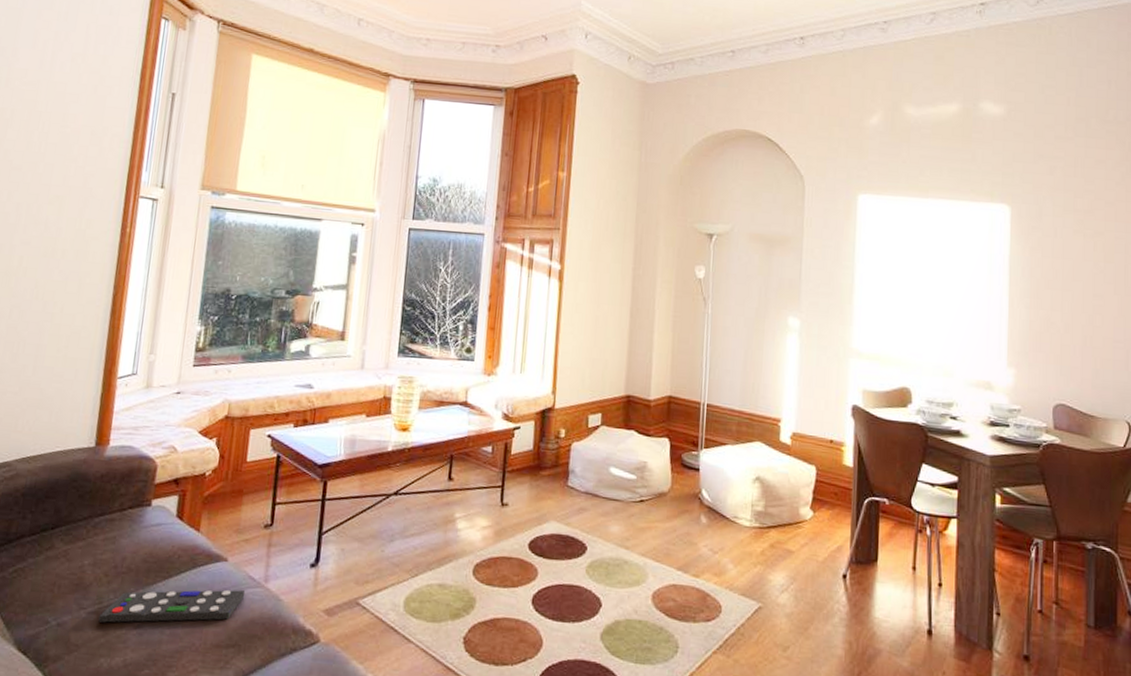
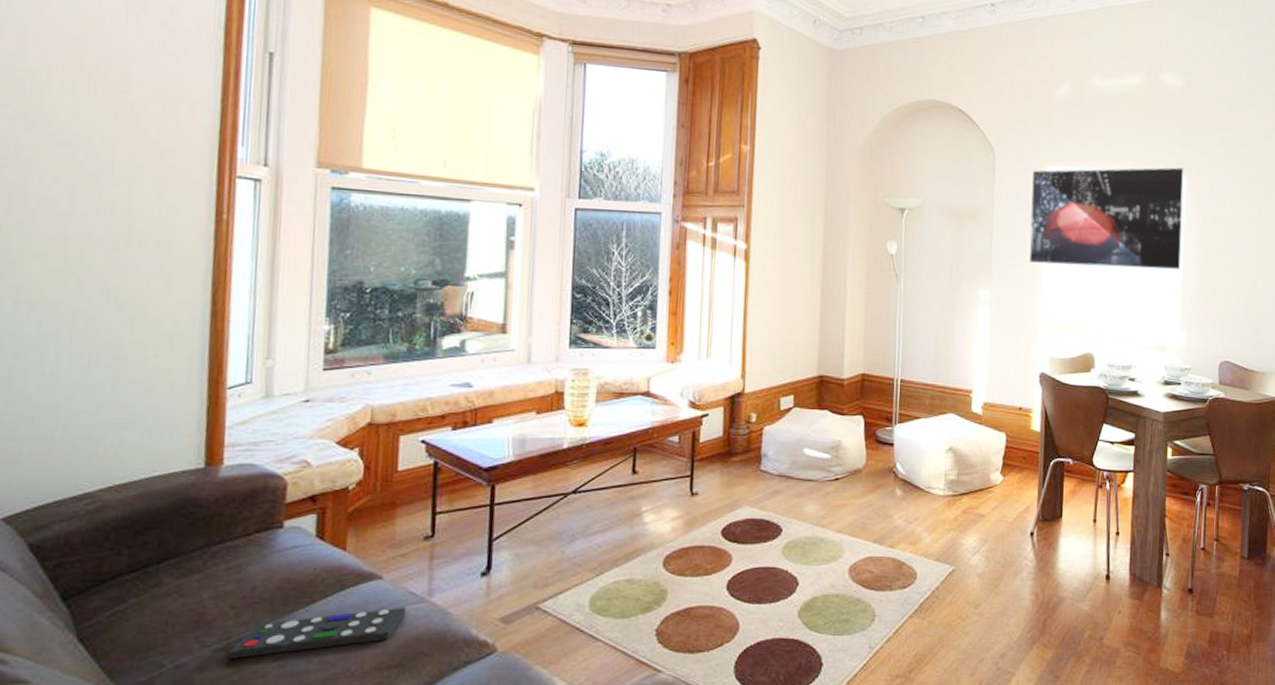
wall art: none [840,197,1008,303] -> present [1029,167,1184,269]

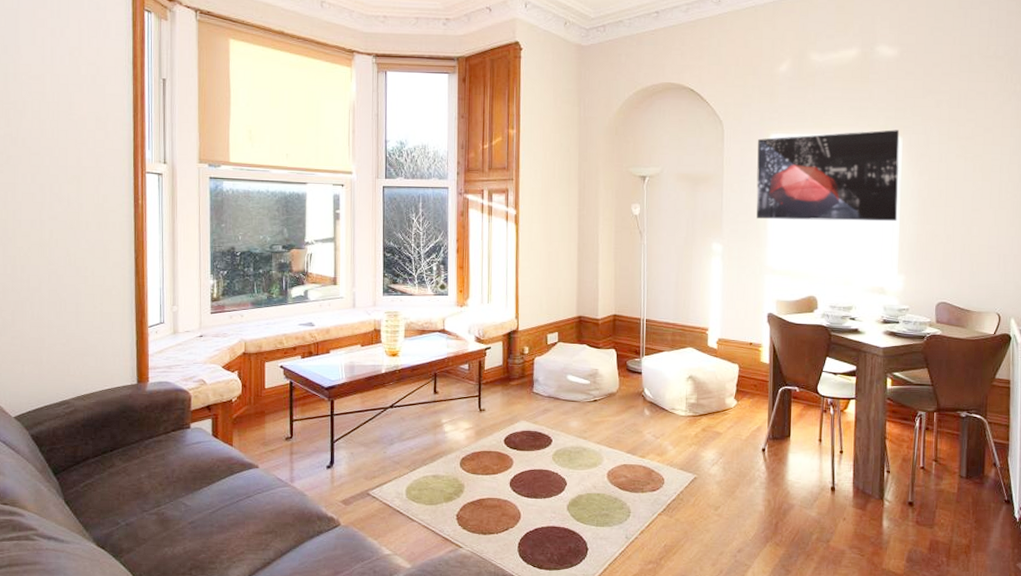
remote control: present [228,608,407,659] -> none [159,490,276,521]

